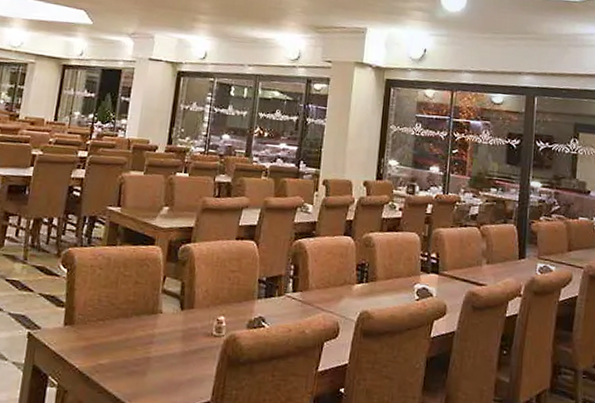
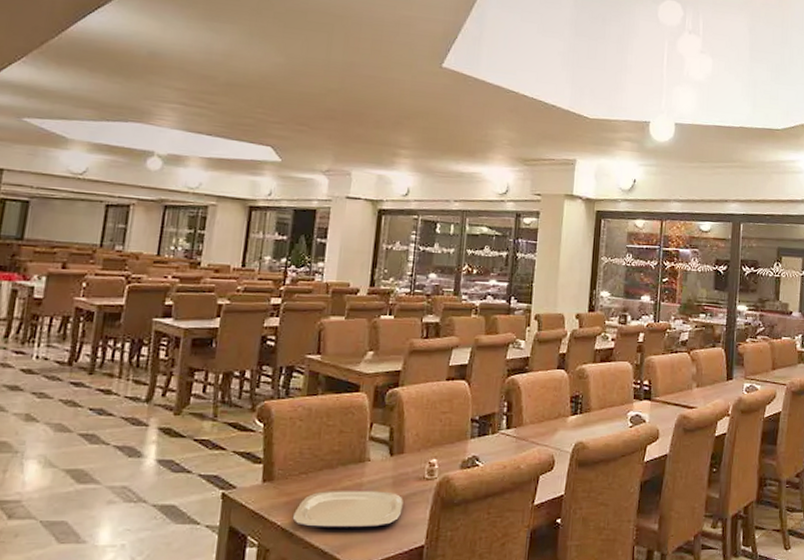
plate: none [89,339,192,379] -> present [292,491,403,528]

